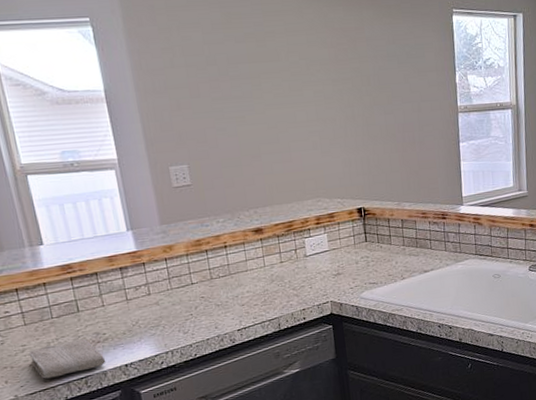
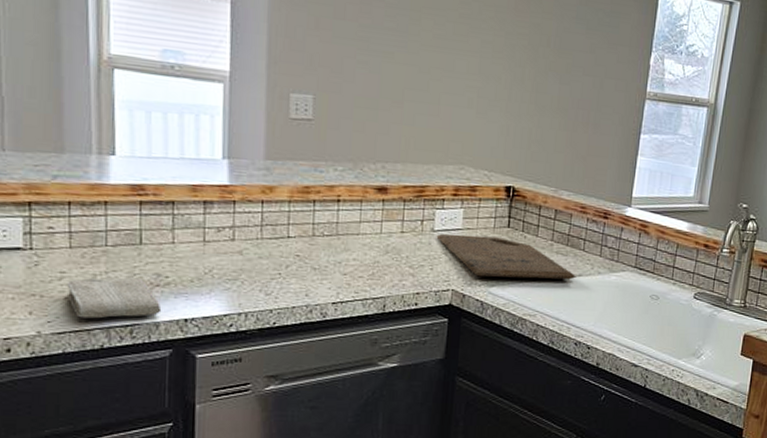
cutting board: none [309,251,428,287] -> present [436,233,575,280]

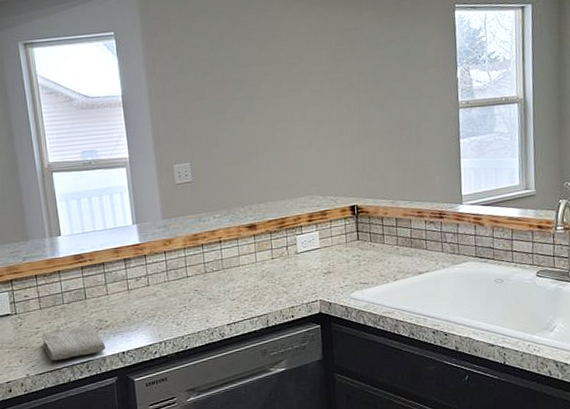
cutting board: present [436,233,575,280] -> none [300,249,423,286]

